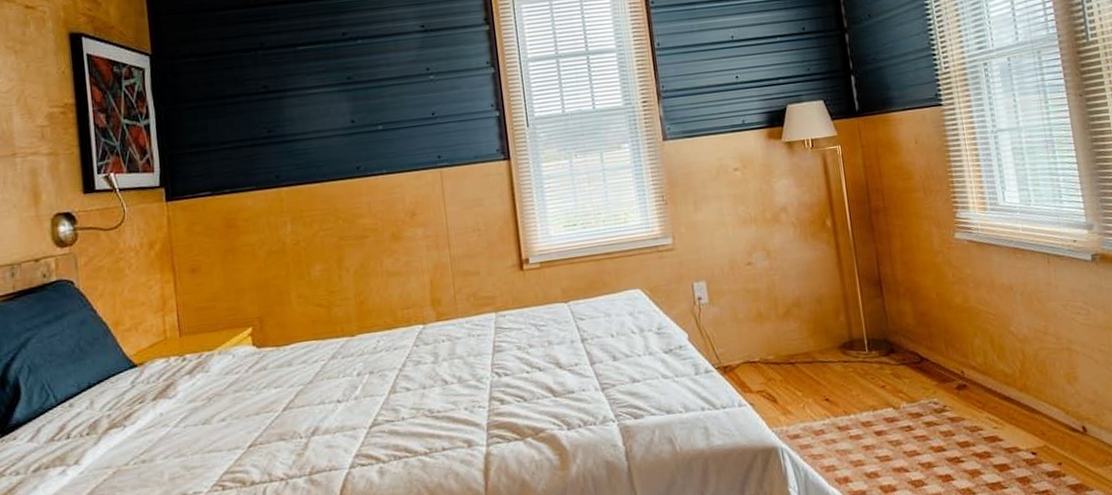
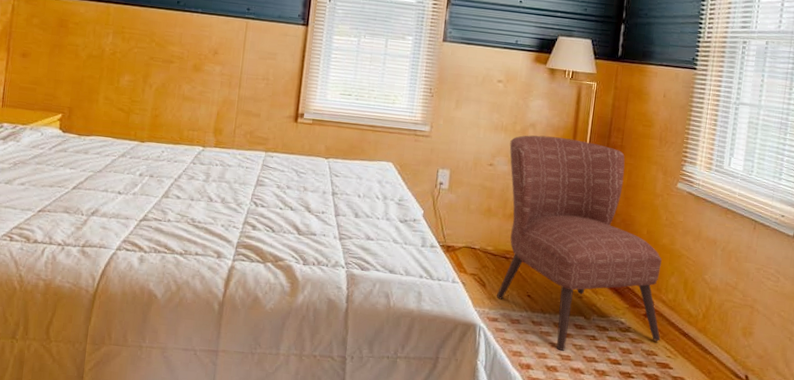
chair: none [763,212,981,452] -> present [496,135,662,351]

